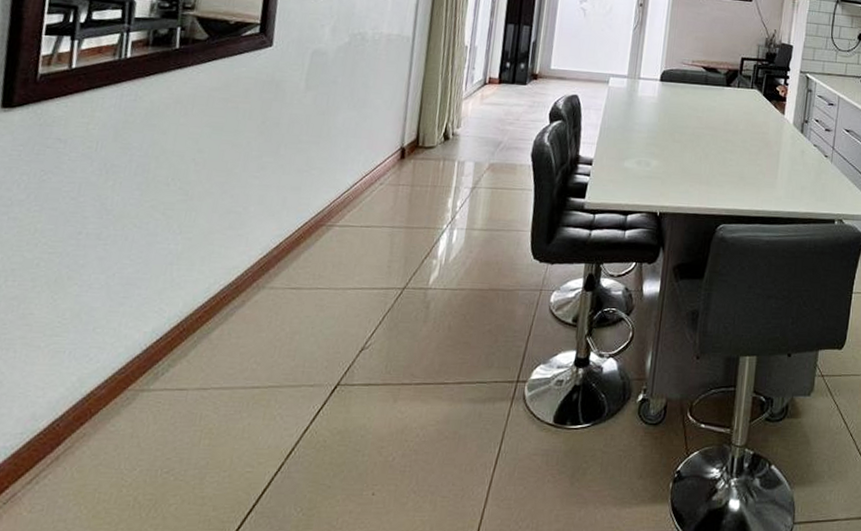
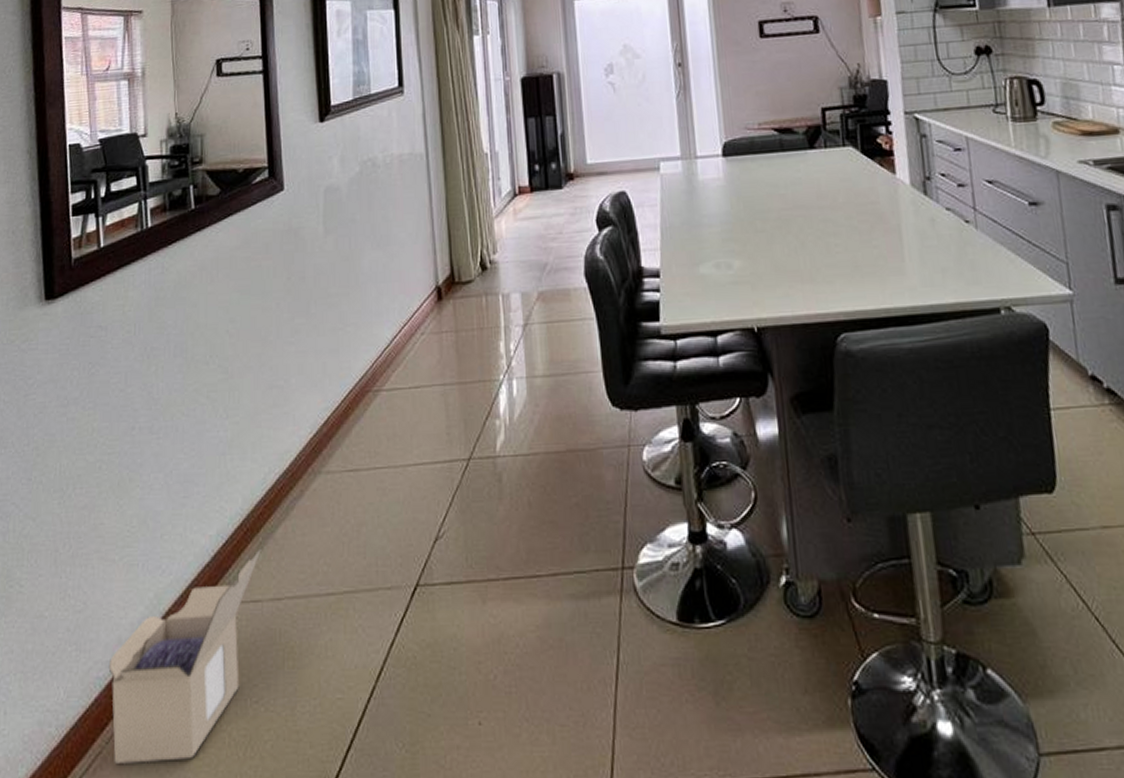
cardboard box: none [9,344,195,521] -> present [108,546,261,763]

